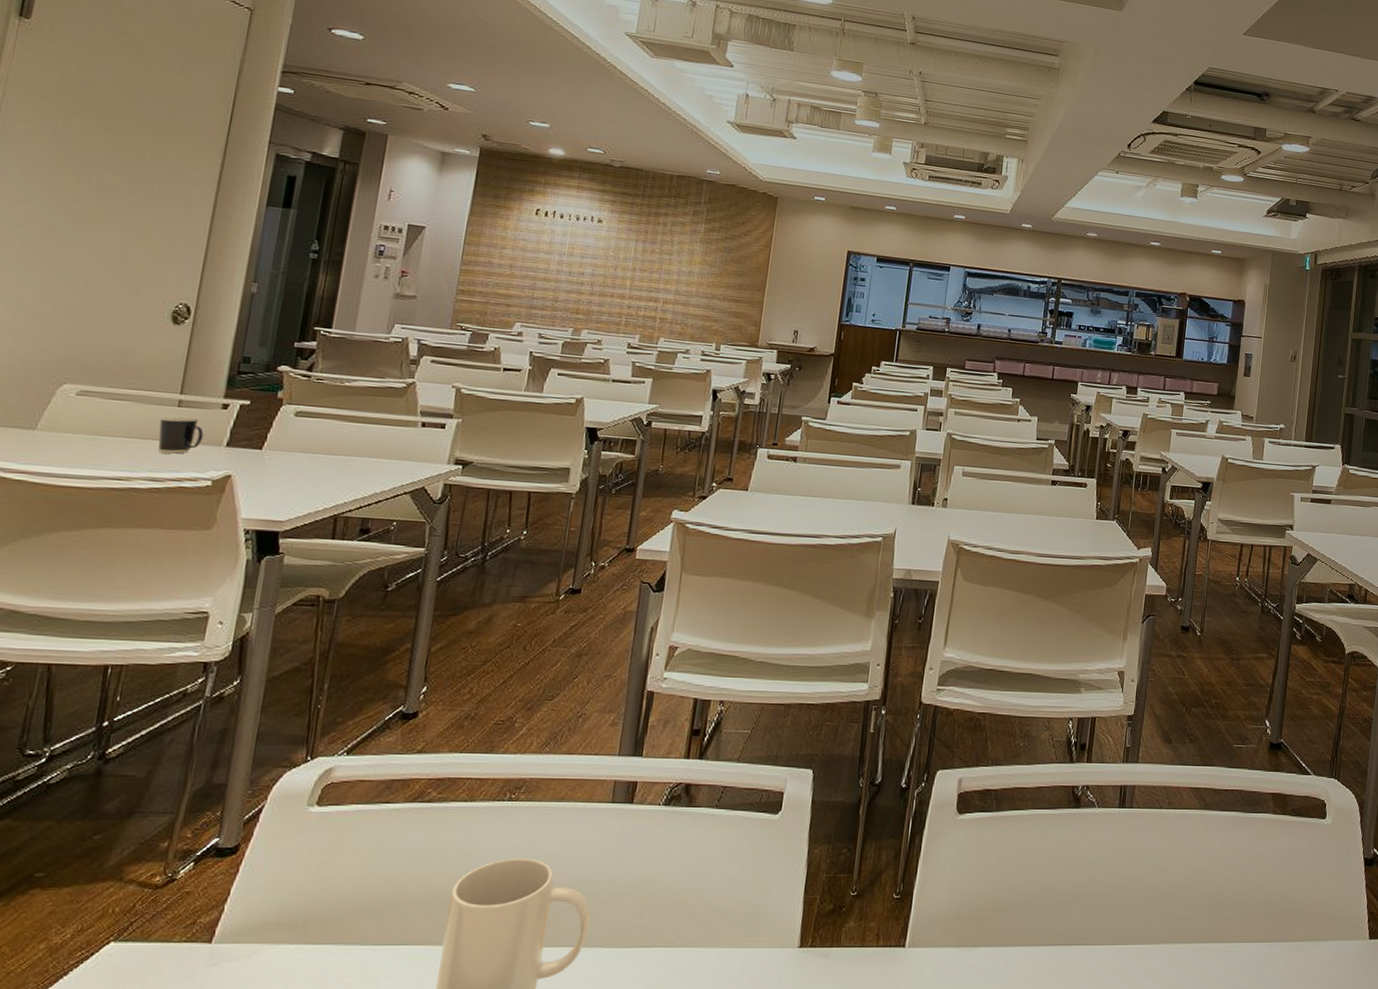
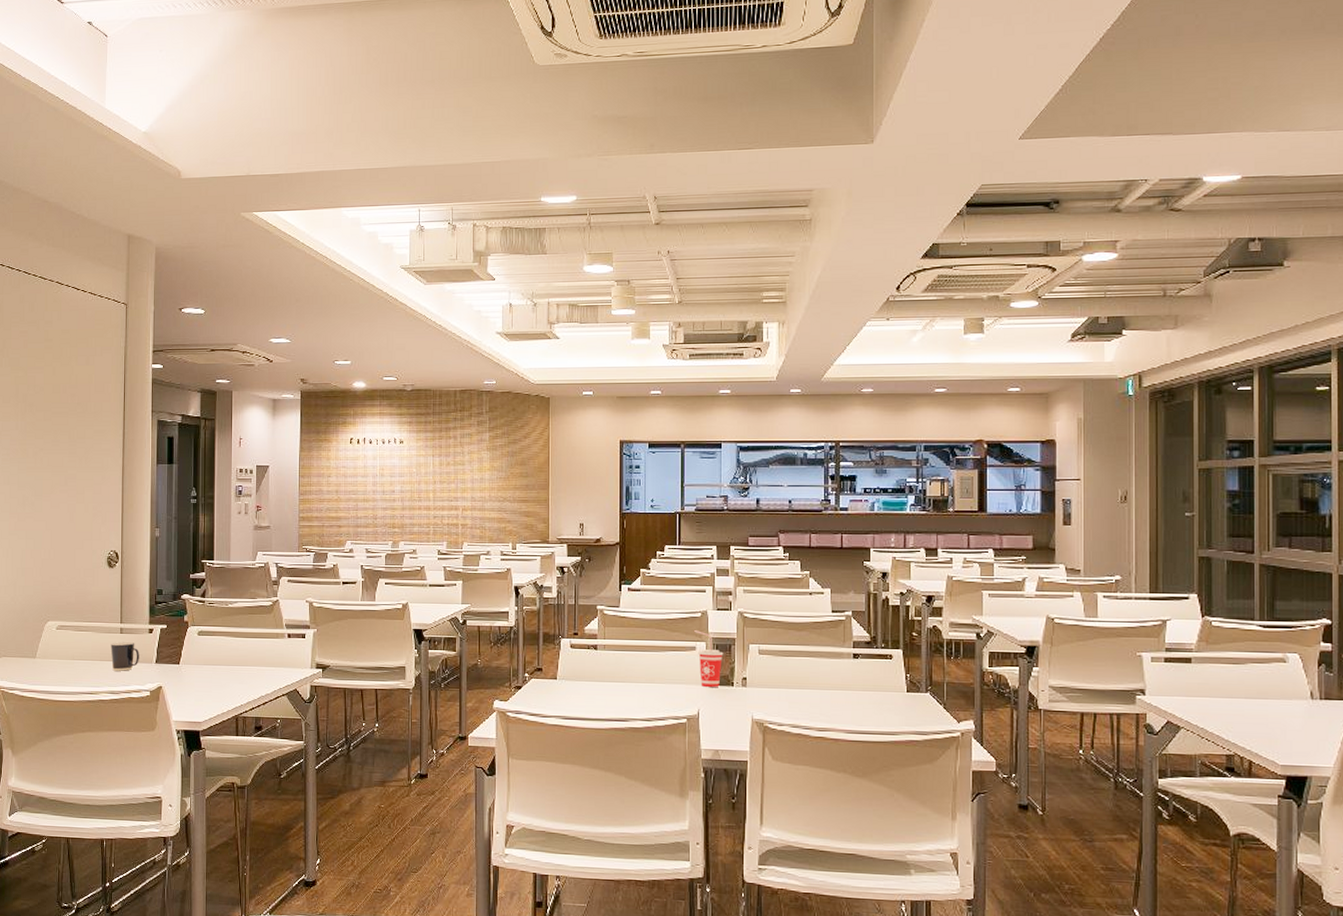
beverage cup: none [901,449,928,507] -> present [694,630,724,688]

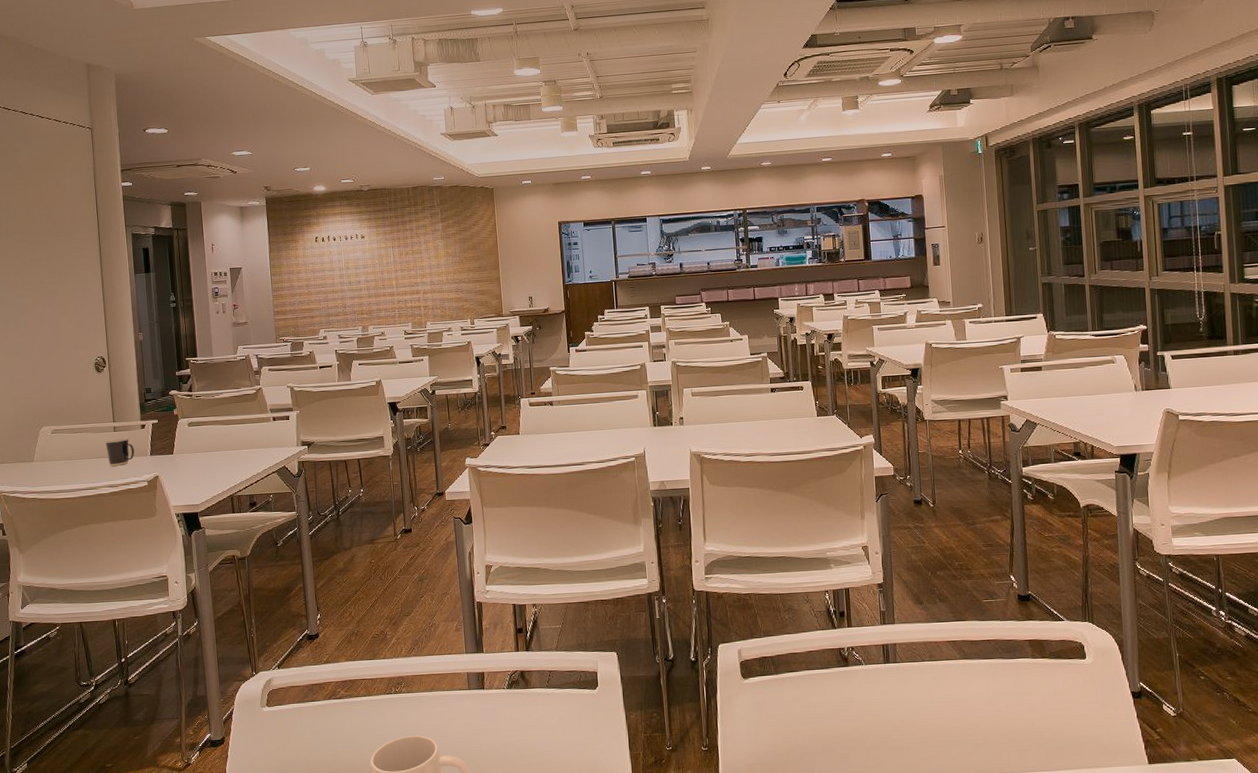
beverage cup: present [694,630,724,688] -> none [635,381,662,429]

